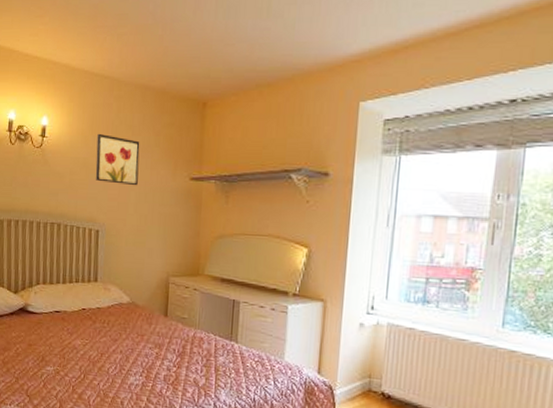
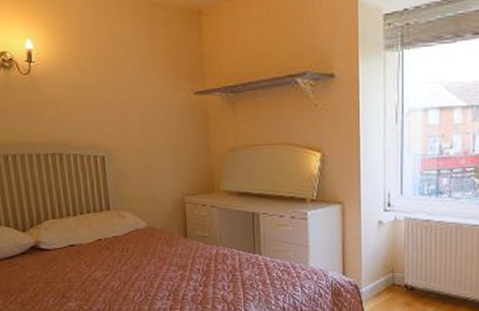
wall art: present [95,133,140,186] -> none [89,53,139,106]

